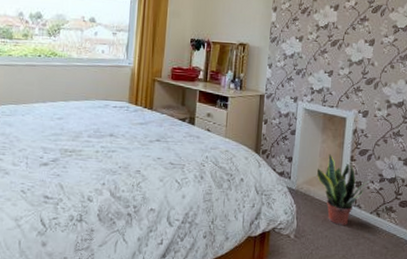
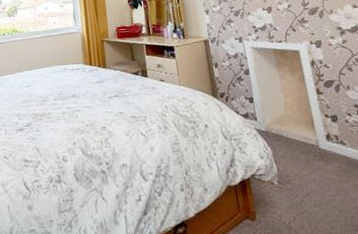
potted plant: present [316,153,370,226] -> none [282,89,346,167]

